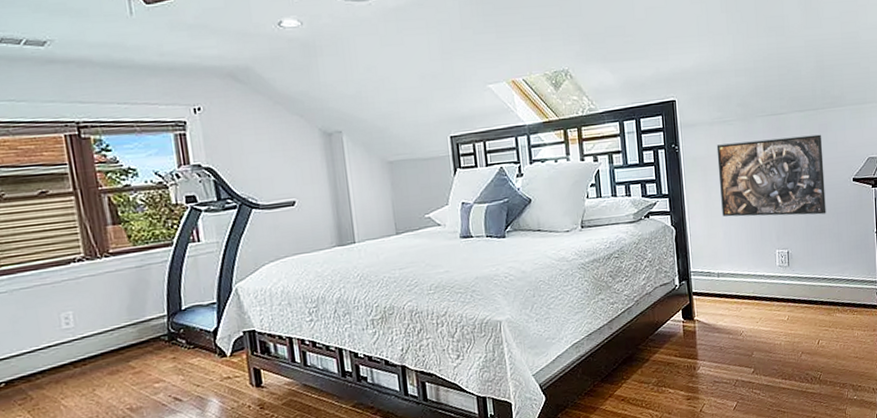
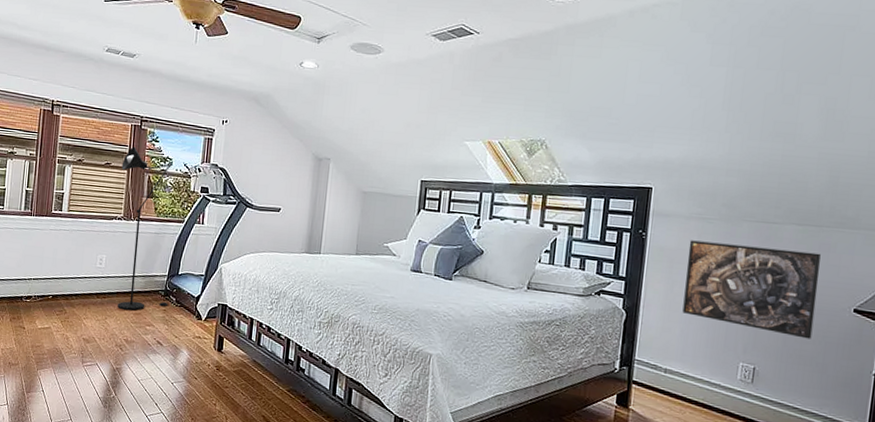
floor lamp: none [64,163,178,373] -> present [117,146,172,311]

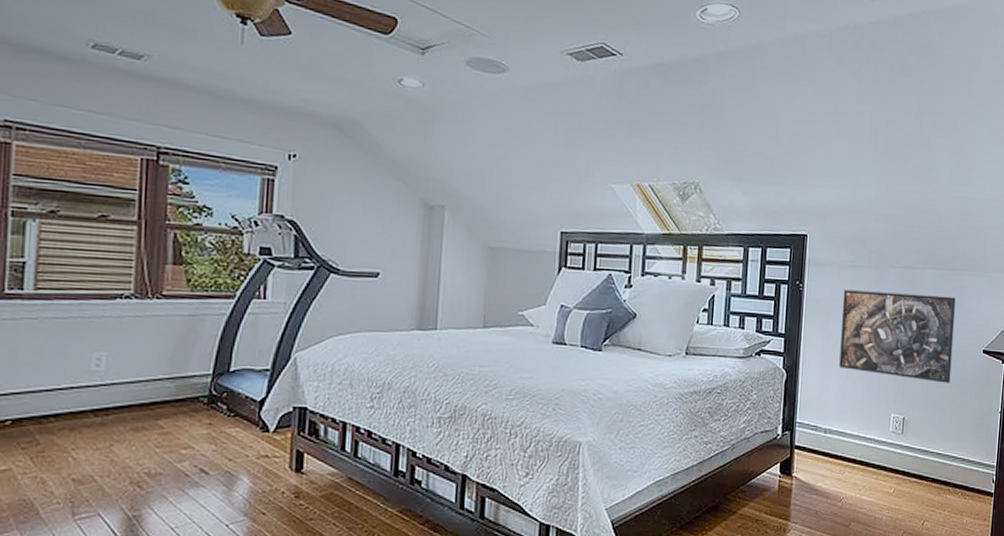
floor lamp: present [117,146,172,311] -> none [127,190,216,430]

